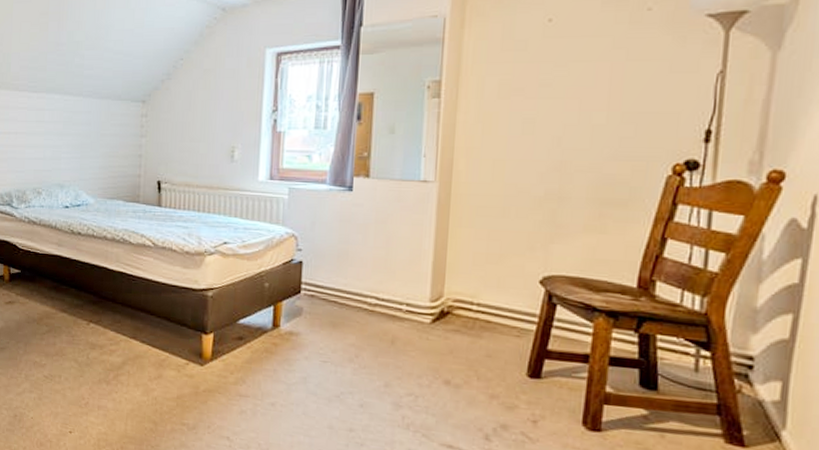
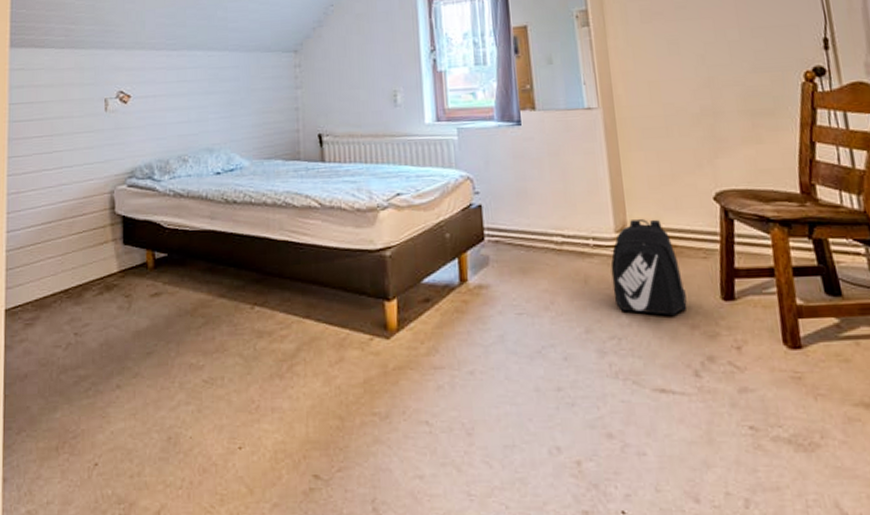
backpack: none [417,292,491,384] -> present [610,219,687,316]

